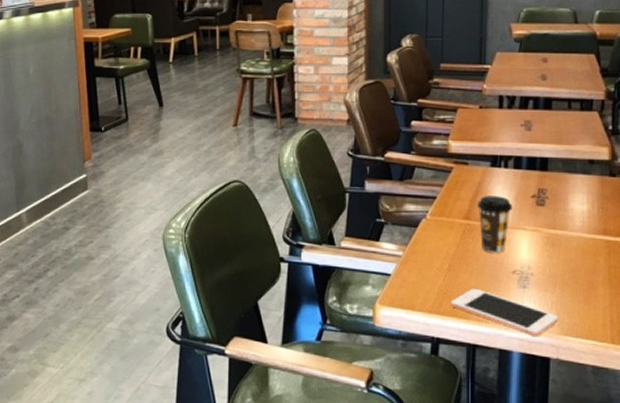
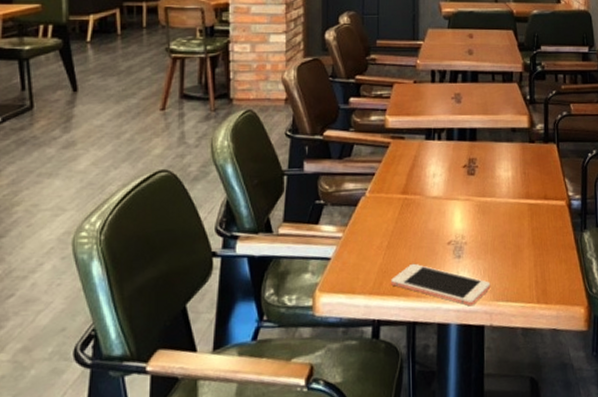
coffee cup: present [477,196,513,254] -> none [414,168,447,226]

